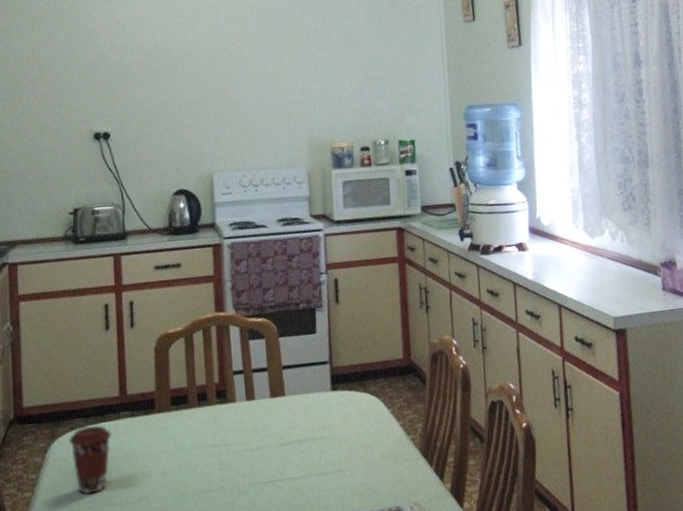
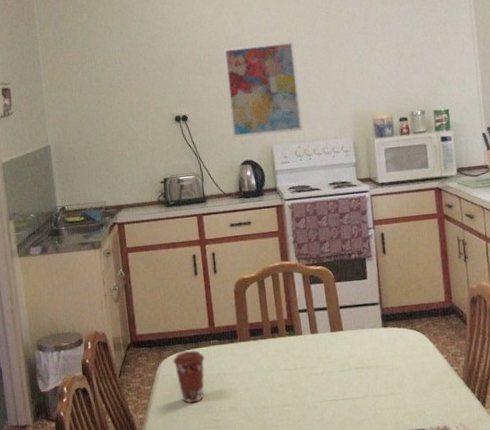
wall art: none [159,52,250,163] -> present [223,41,303,139]

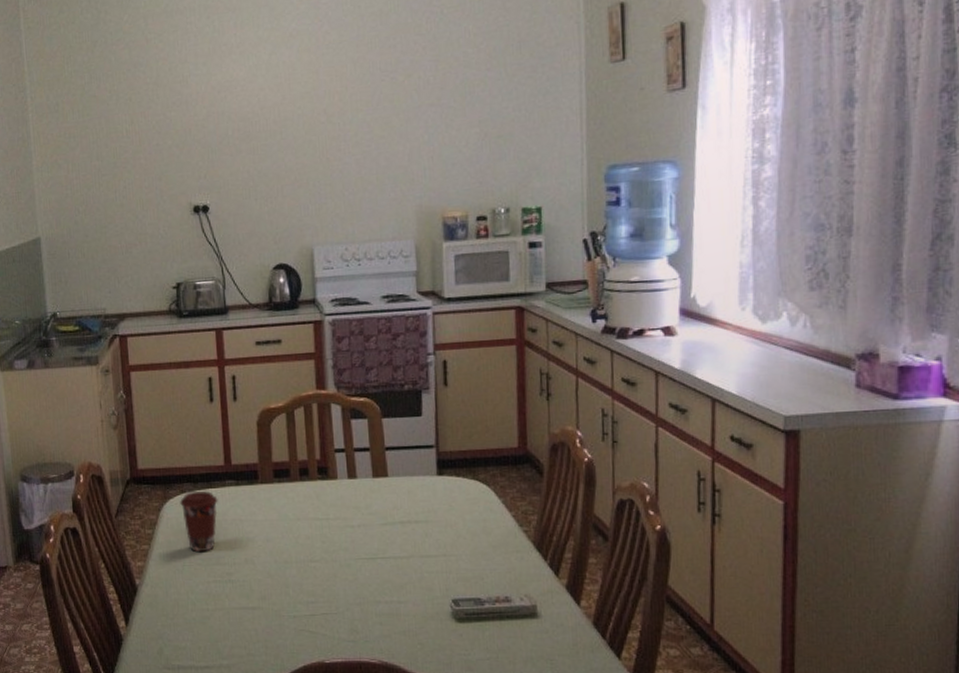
wall art: present [223,41,303,139] -> none [257,113,352,236]

